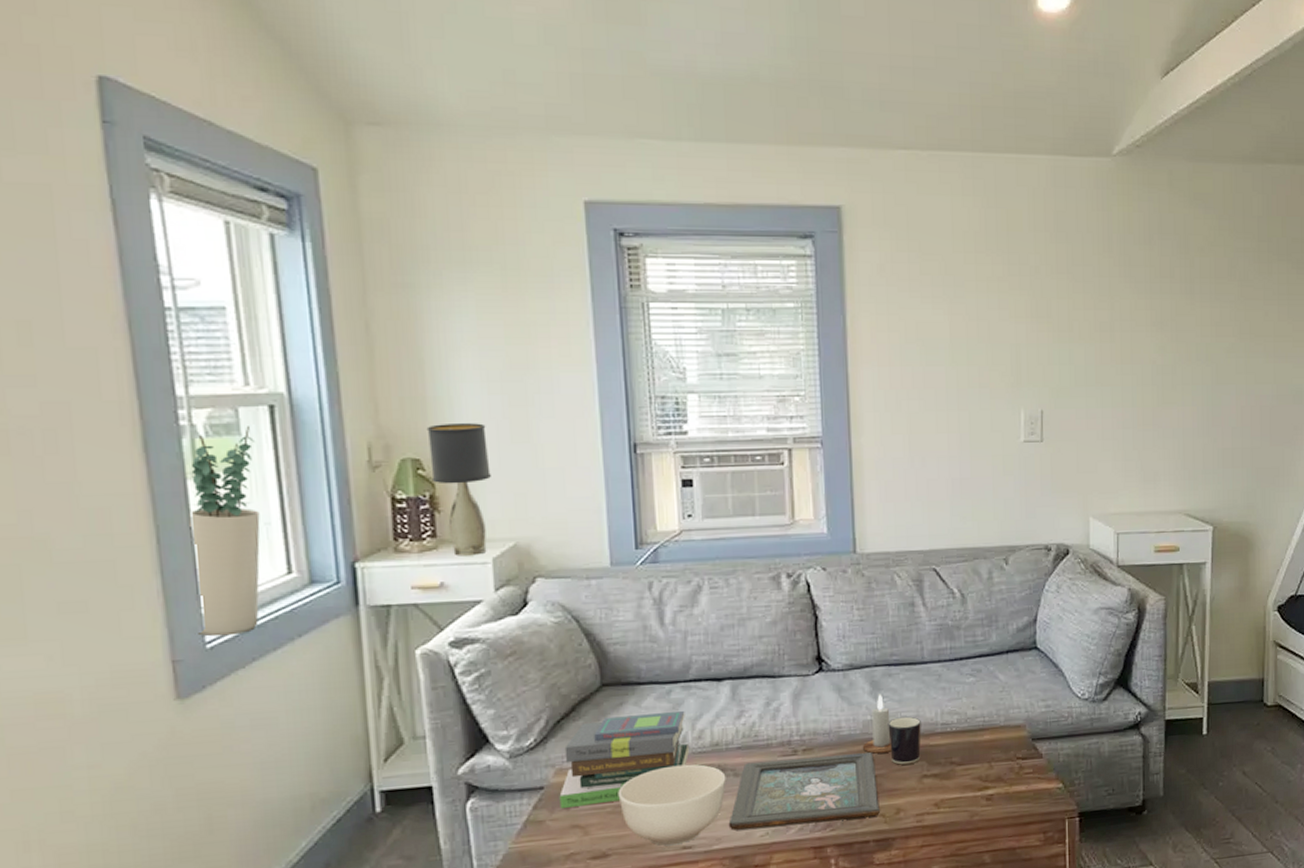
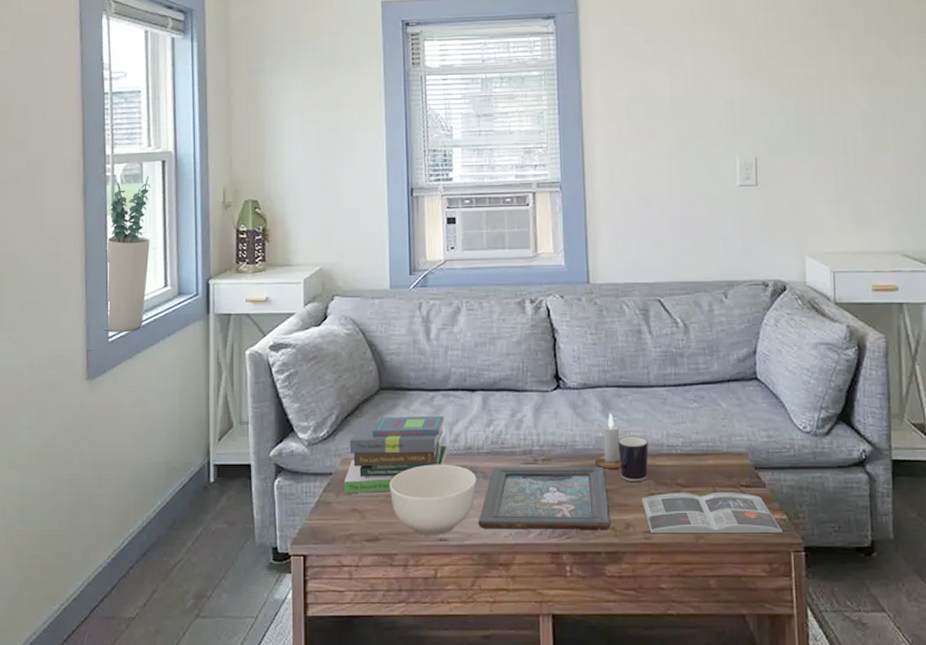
table lamp: present [426,423,491,556] -> none [263,173,306,277]
magazine: none [913,765,1058,817] -> present [641,493,783,534]

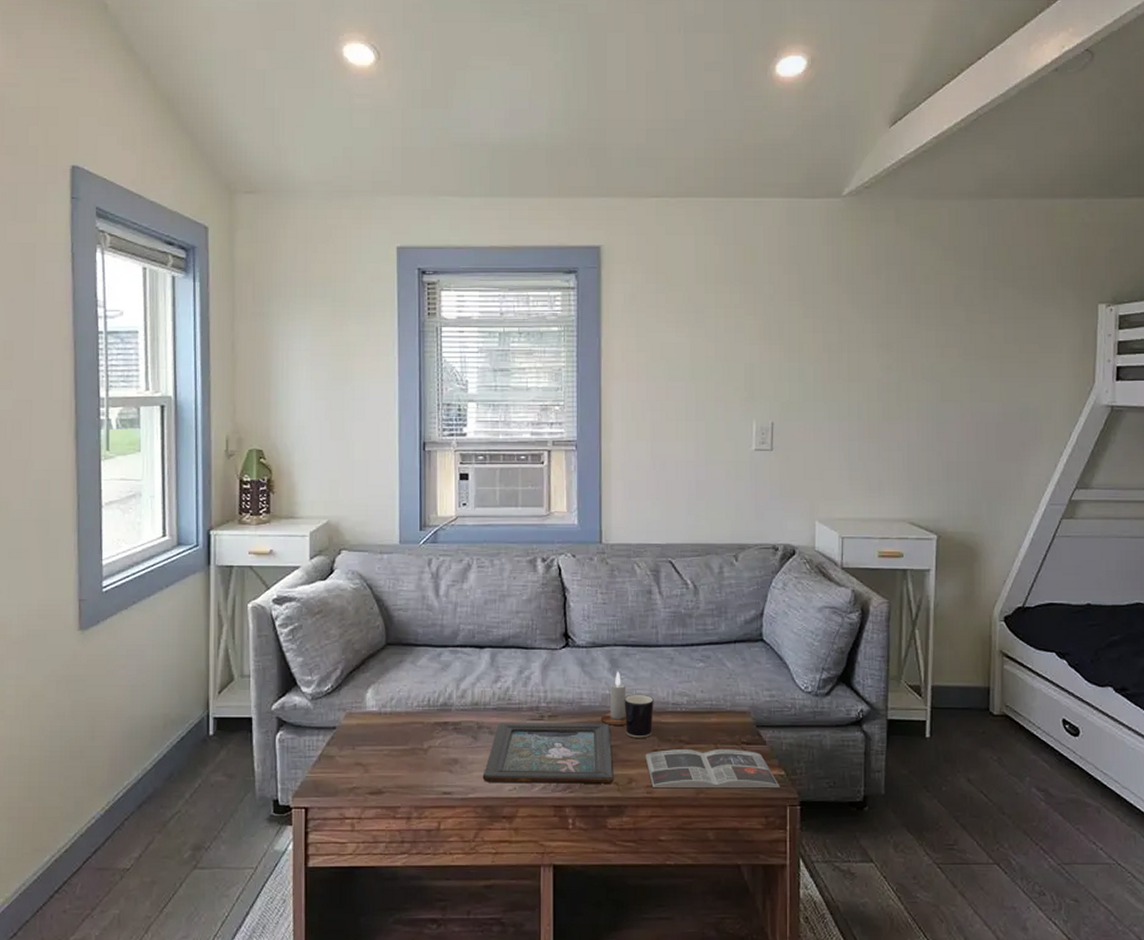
vase: present [102,176,152,333] -> none [96,421,150,583]
books: present [344,416,447,494] -> none [347,672,453,748]
bowl: present [389,464,477,537] -> none [394,719,483,790]

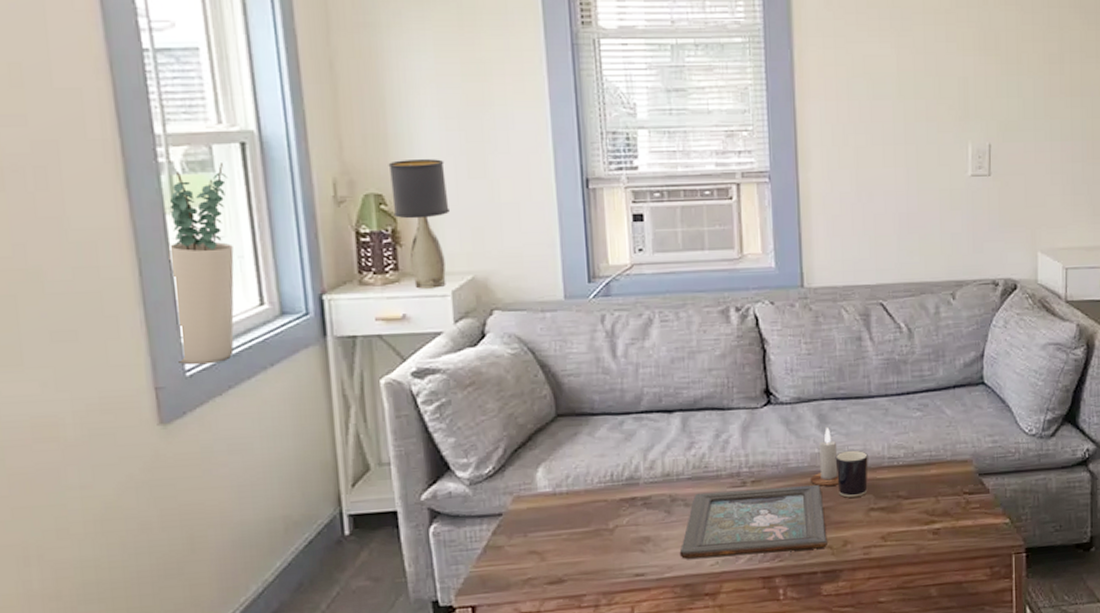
vase: none [96,421,150,583] -> present [168,163,234,365]
table lamp: none [269,423,313,529] -> present [388,159,449,289]
magazine: present [645,749,780,789] -> none [860,500,1005,549]

